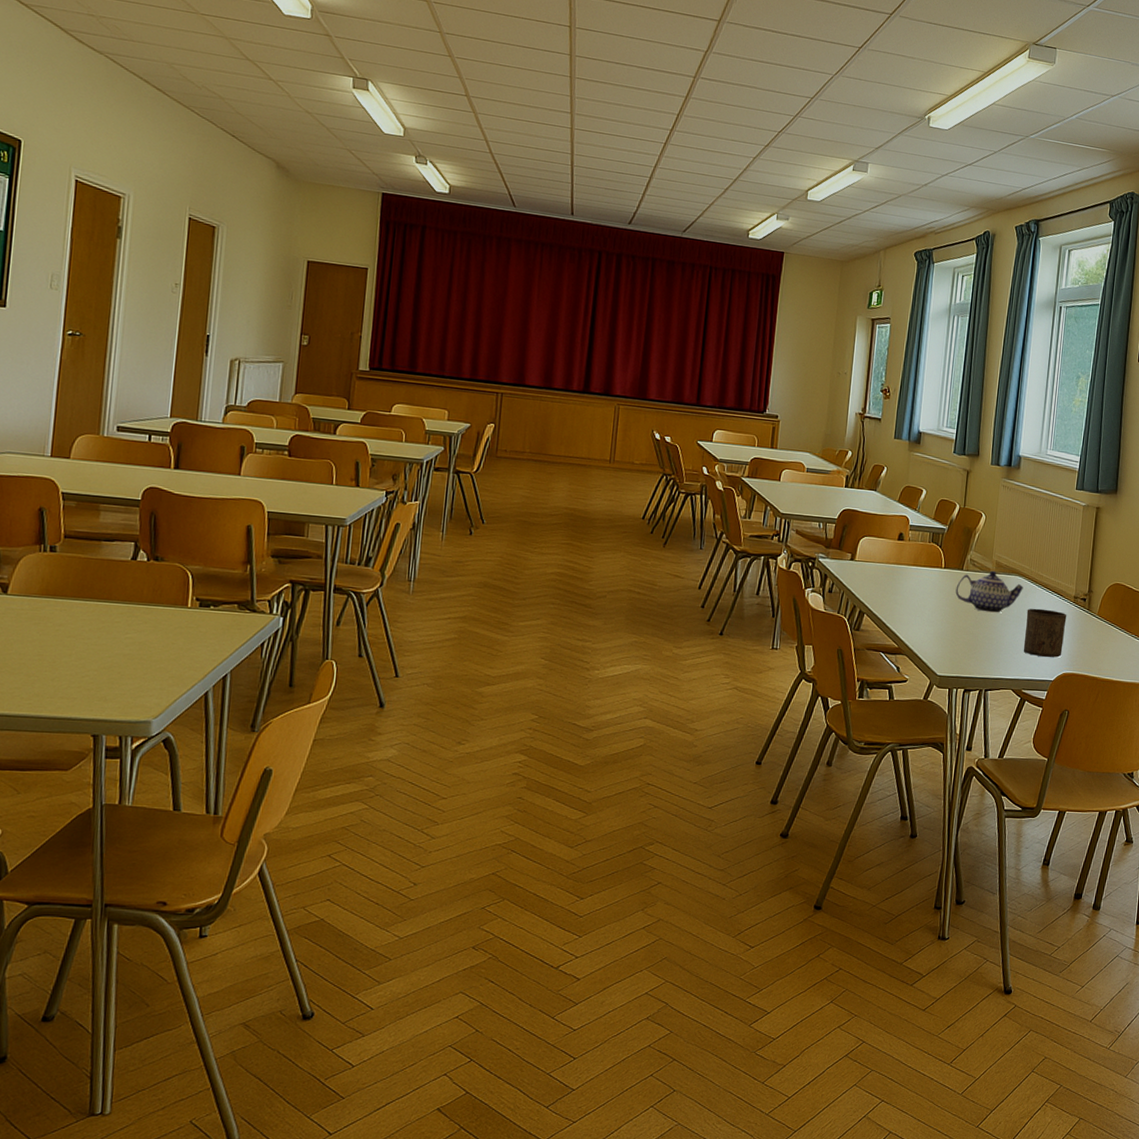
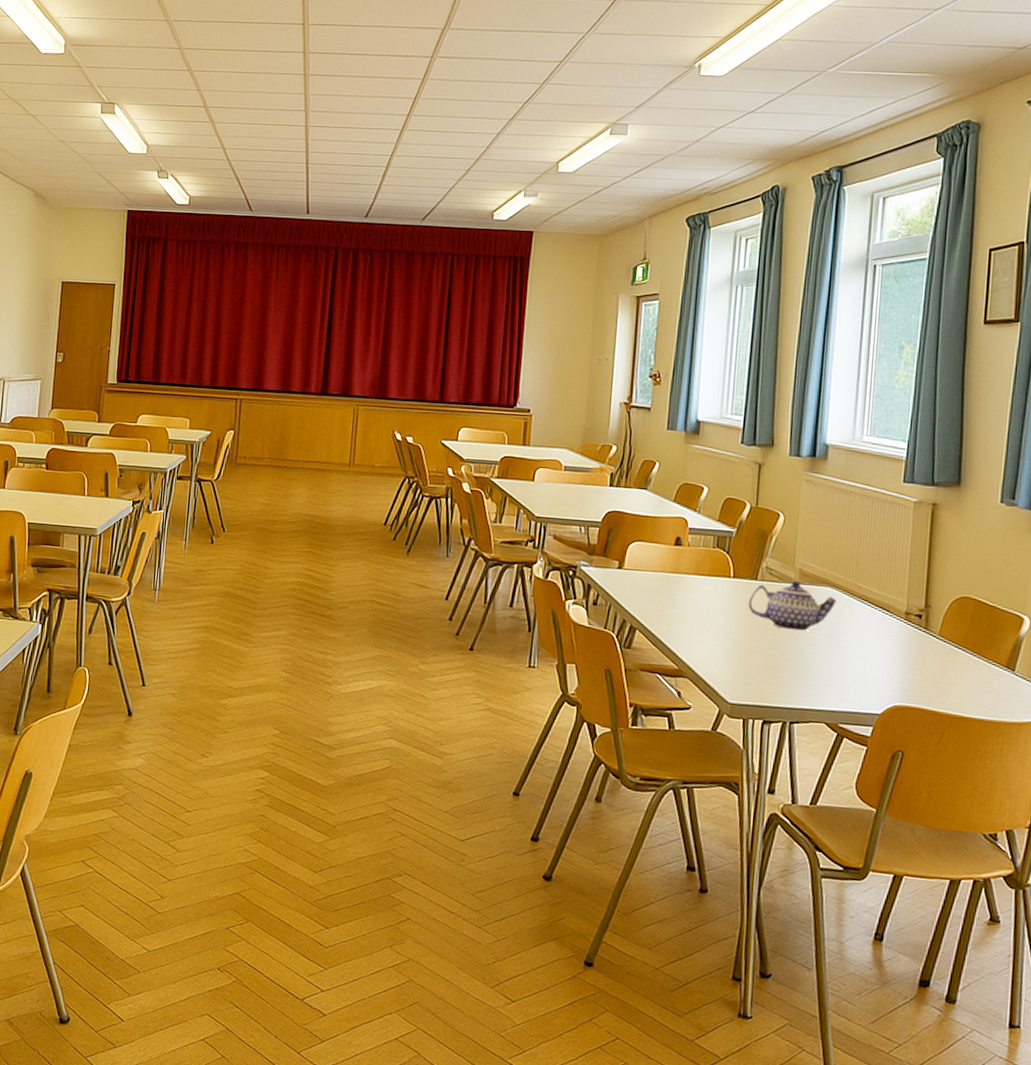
cup: present [1023,608,1067,658] -> none [838,625,897,686]

